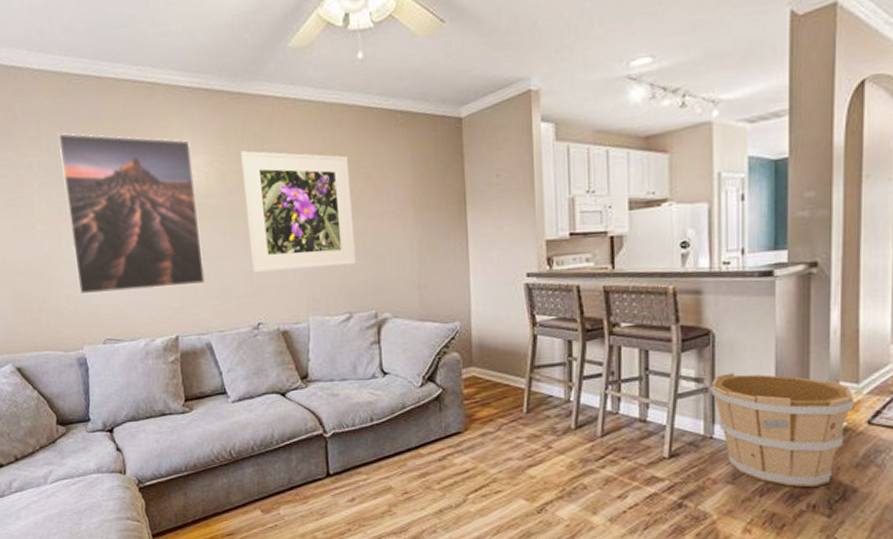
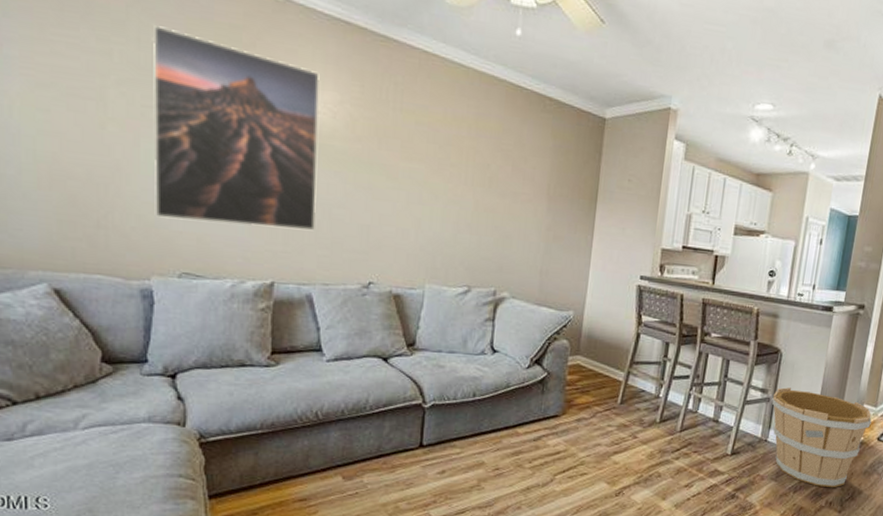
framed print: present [241,150,357,274] -> none [370,98,490,239]

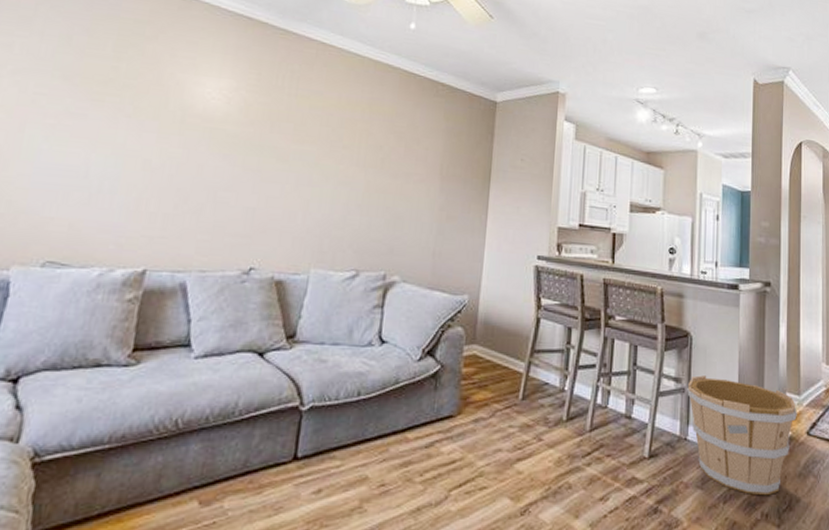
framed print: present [152,25,321,231] -> none [27,21,219,215]

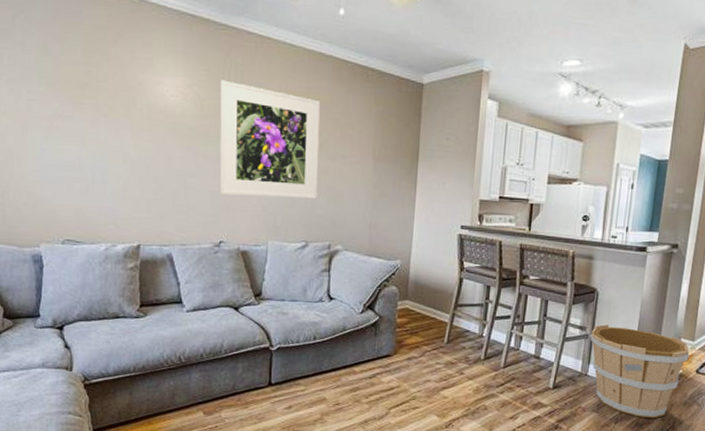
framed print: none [256,85,384,221] -> present [219,80,320,199]

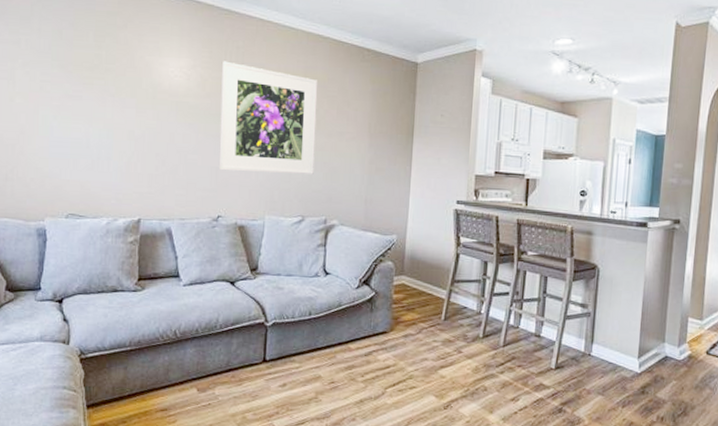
wooden bucket: present [590,324,690,419] -> none [592,302,698,403]

